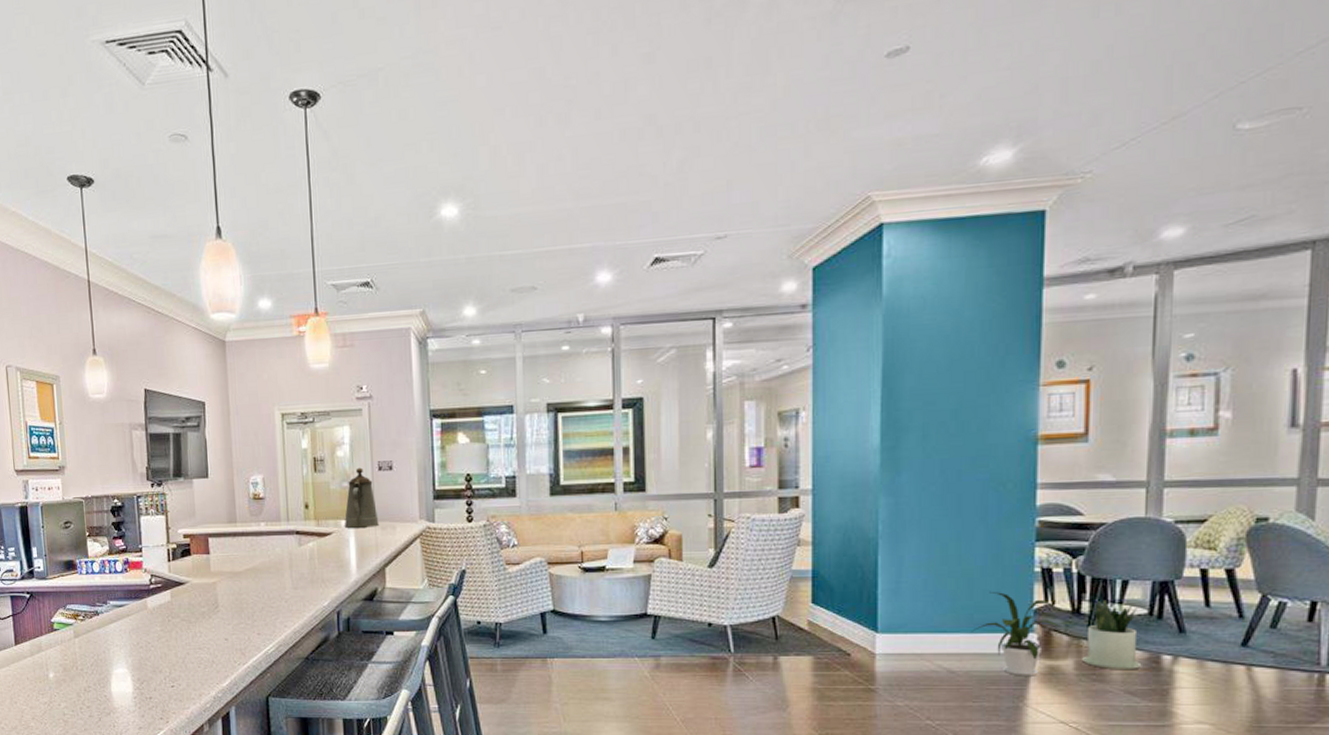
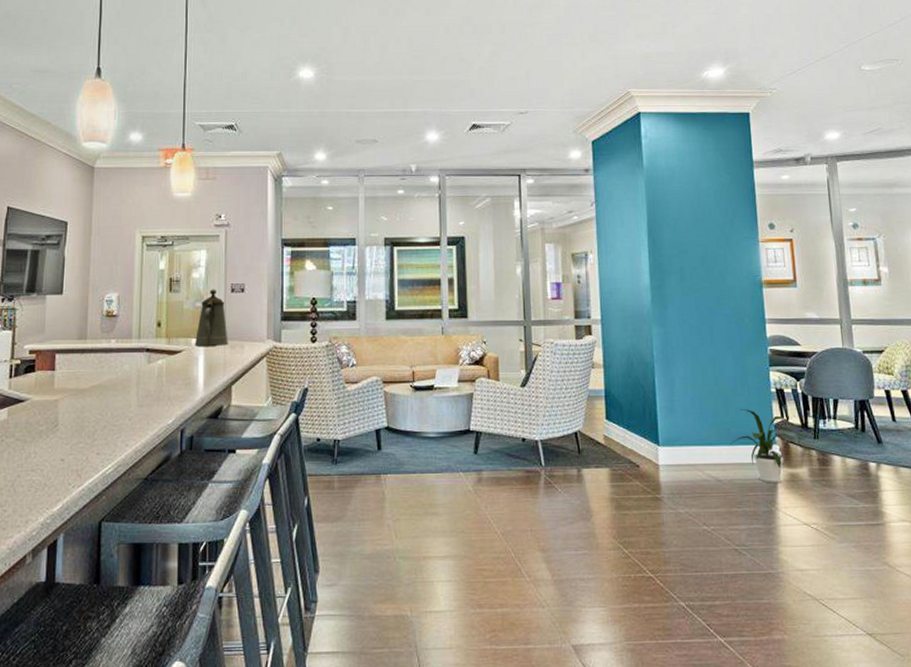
planter: present [1082,599,1142,671] -> none [813,415,856,477]

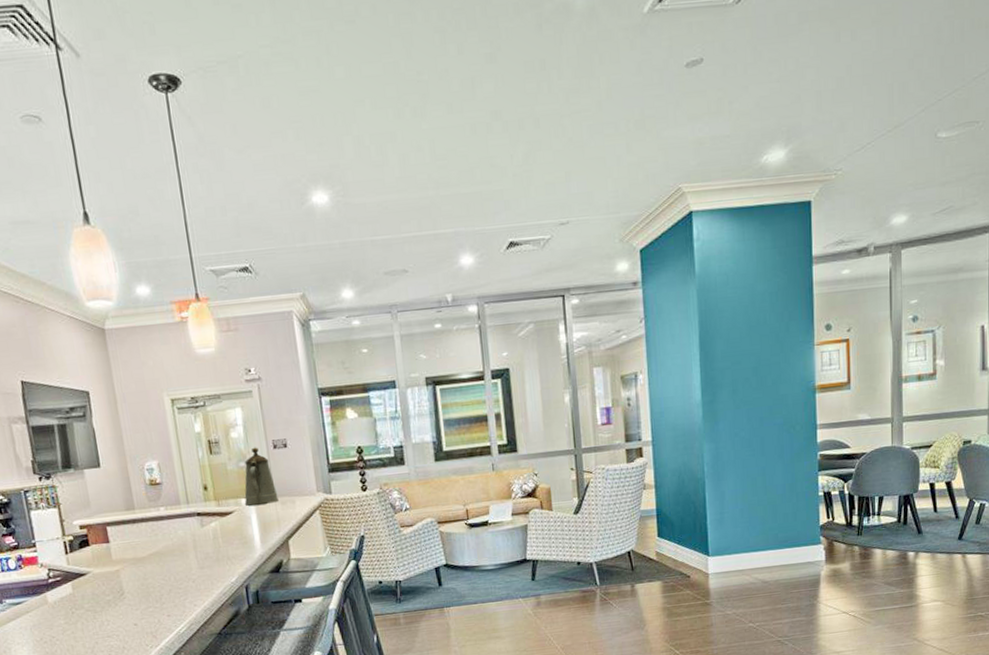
house plant: present [729,409,794,483] -> none [776,514,839,580]

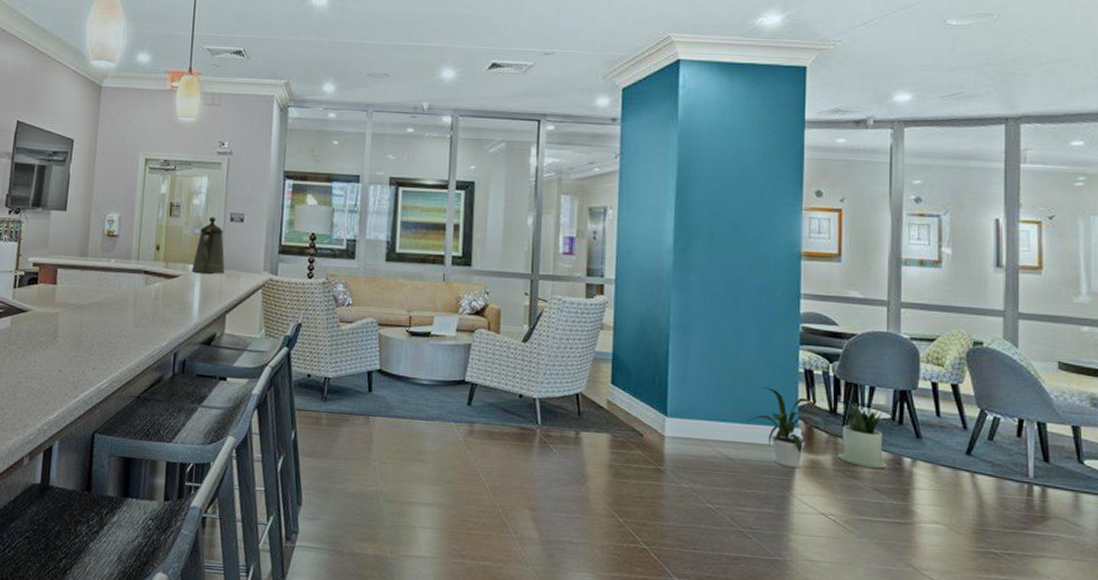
house plant: none [776,514,839,580] -> present [745,387,821,469]
planter: none [855,513,895,568] -> present [838,402,887,470]

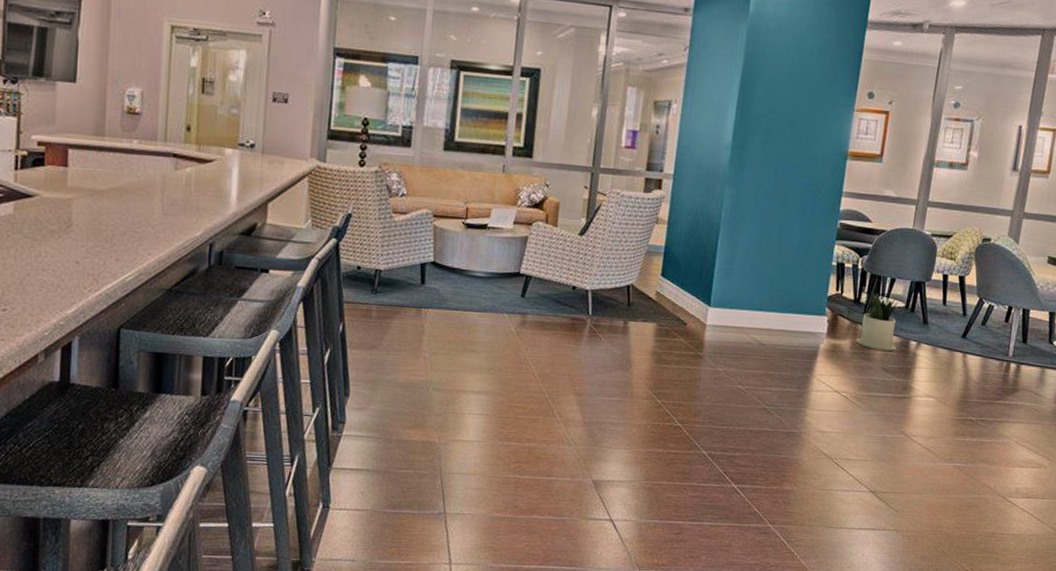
coffee pot: present [191,216,225,274] -> none [228,95,267,160]
house plant: present [745,387,821,469] -> none [780,279,847,352]

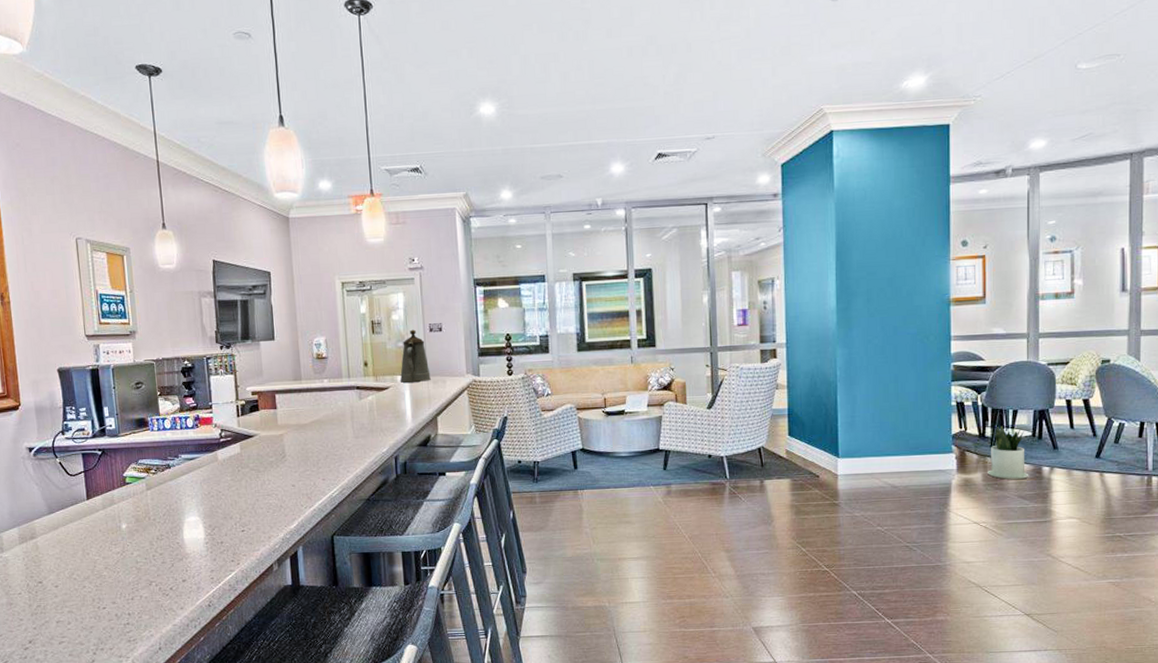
coffee pot: none [228,95,267,160] -> present [400,329,431,383]

